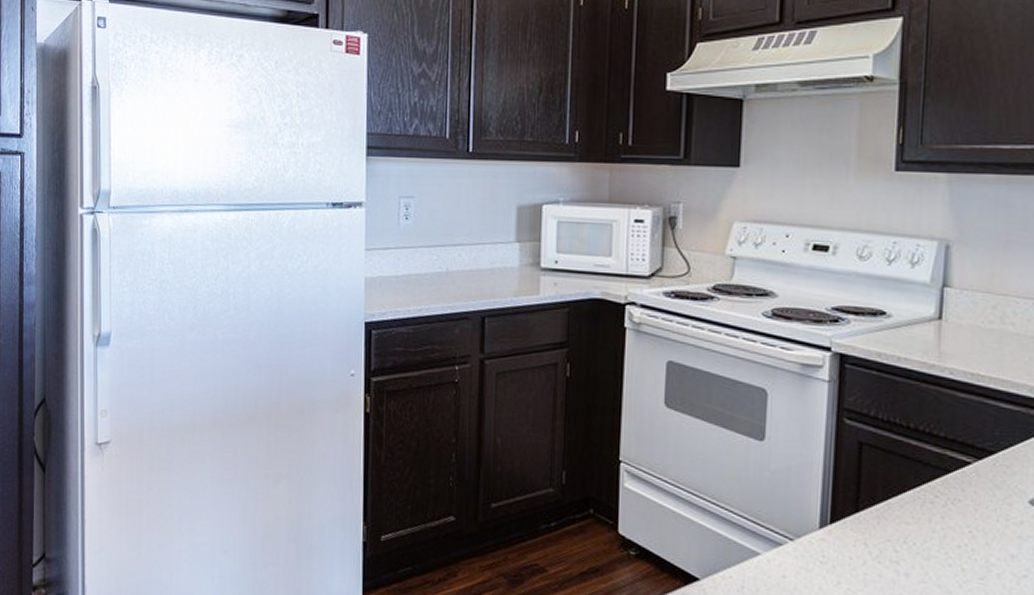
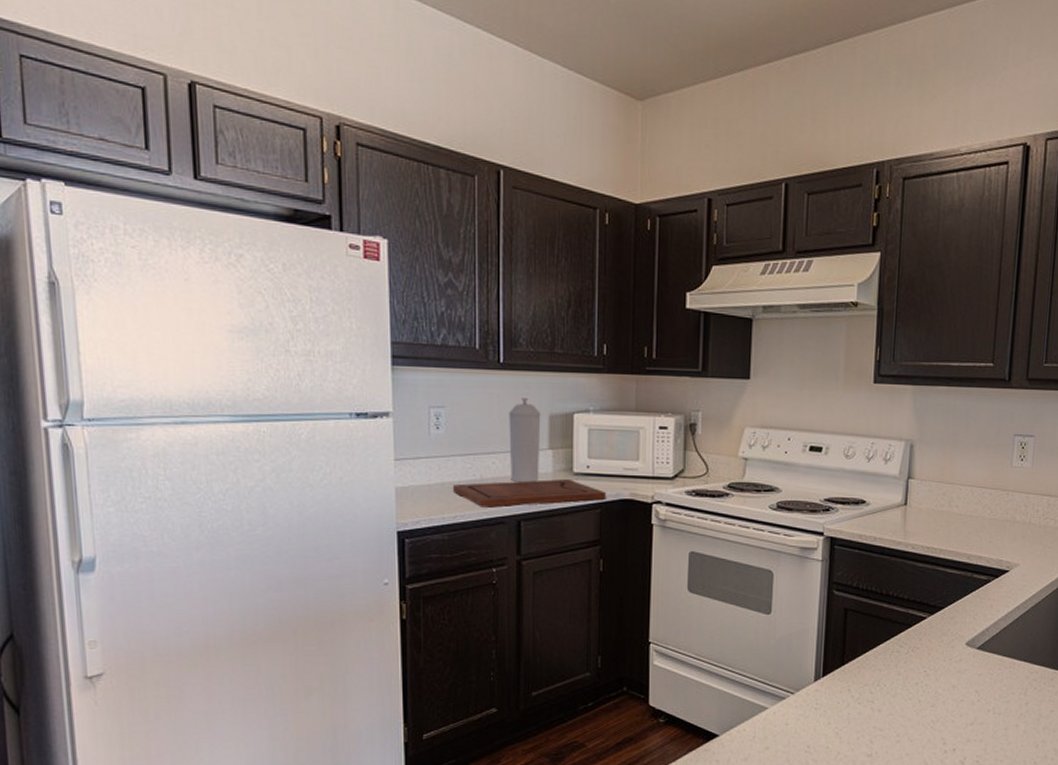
cutting board: none [418,274,576,302] -> present [452,478,607,508]
canister: none [475,188,509,277] -> present [509,398,541,483]

